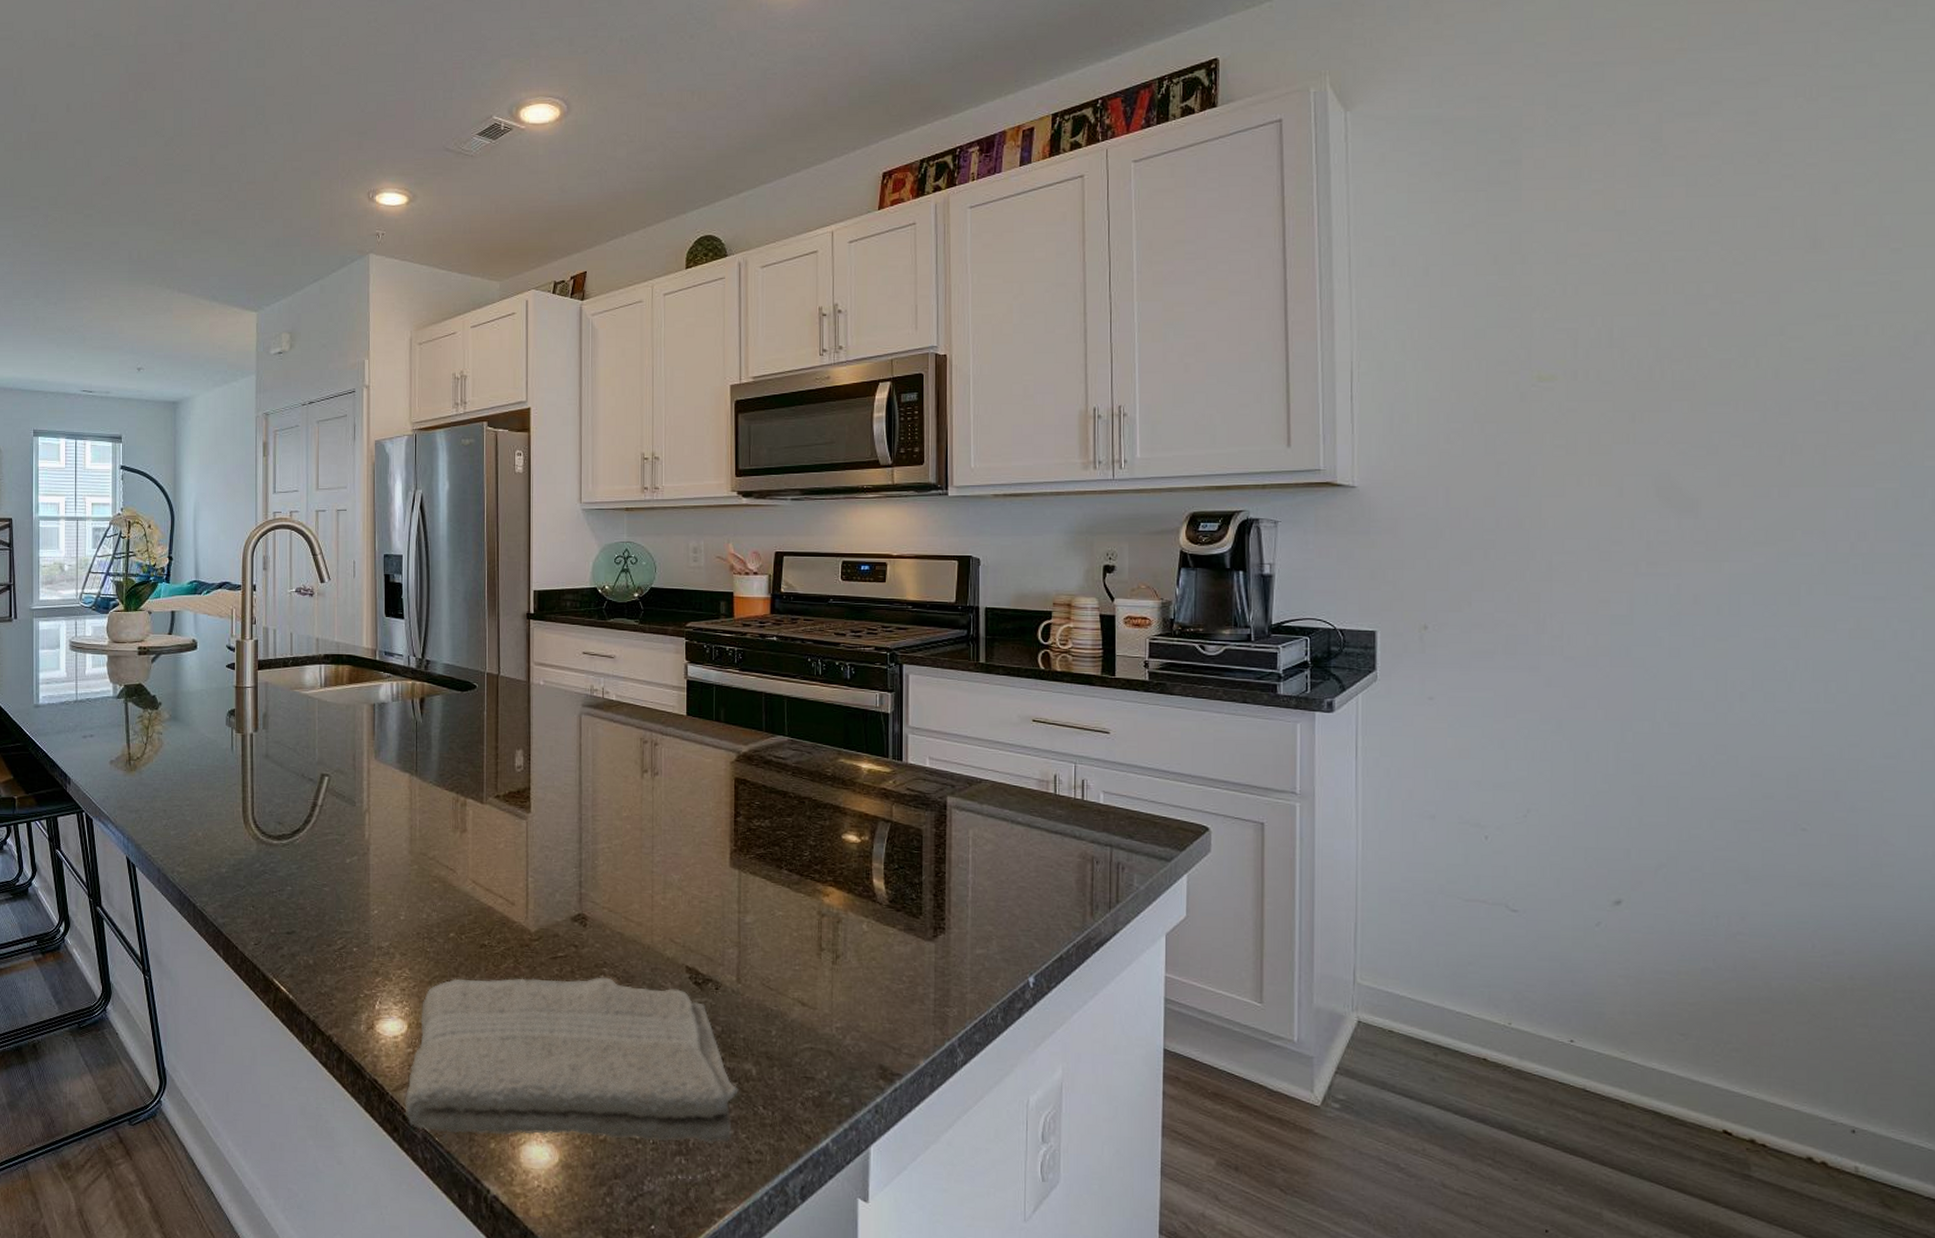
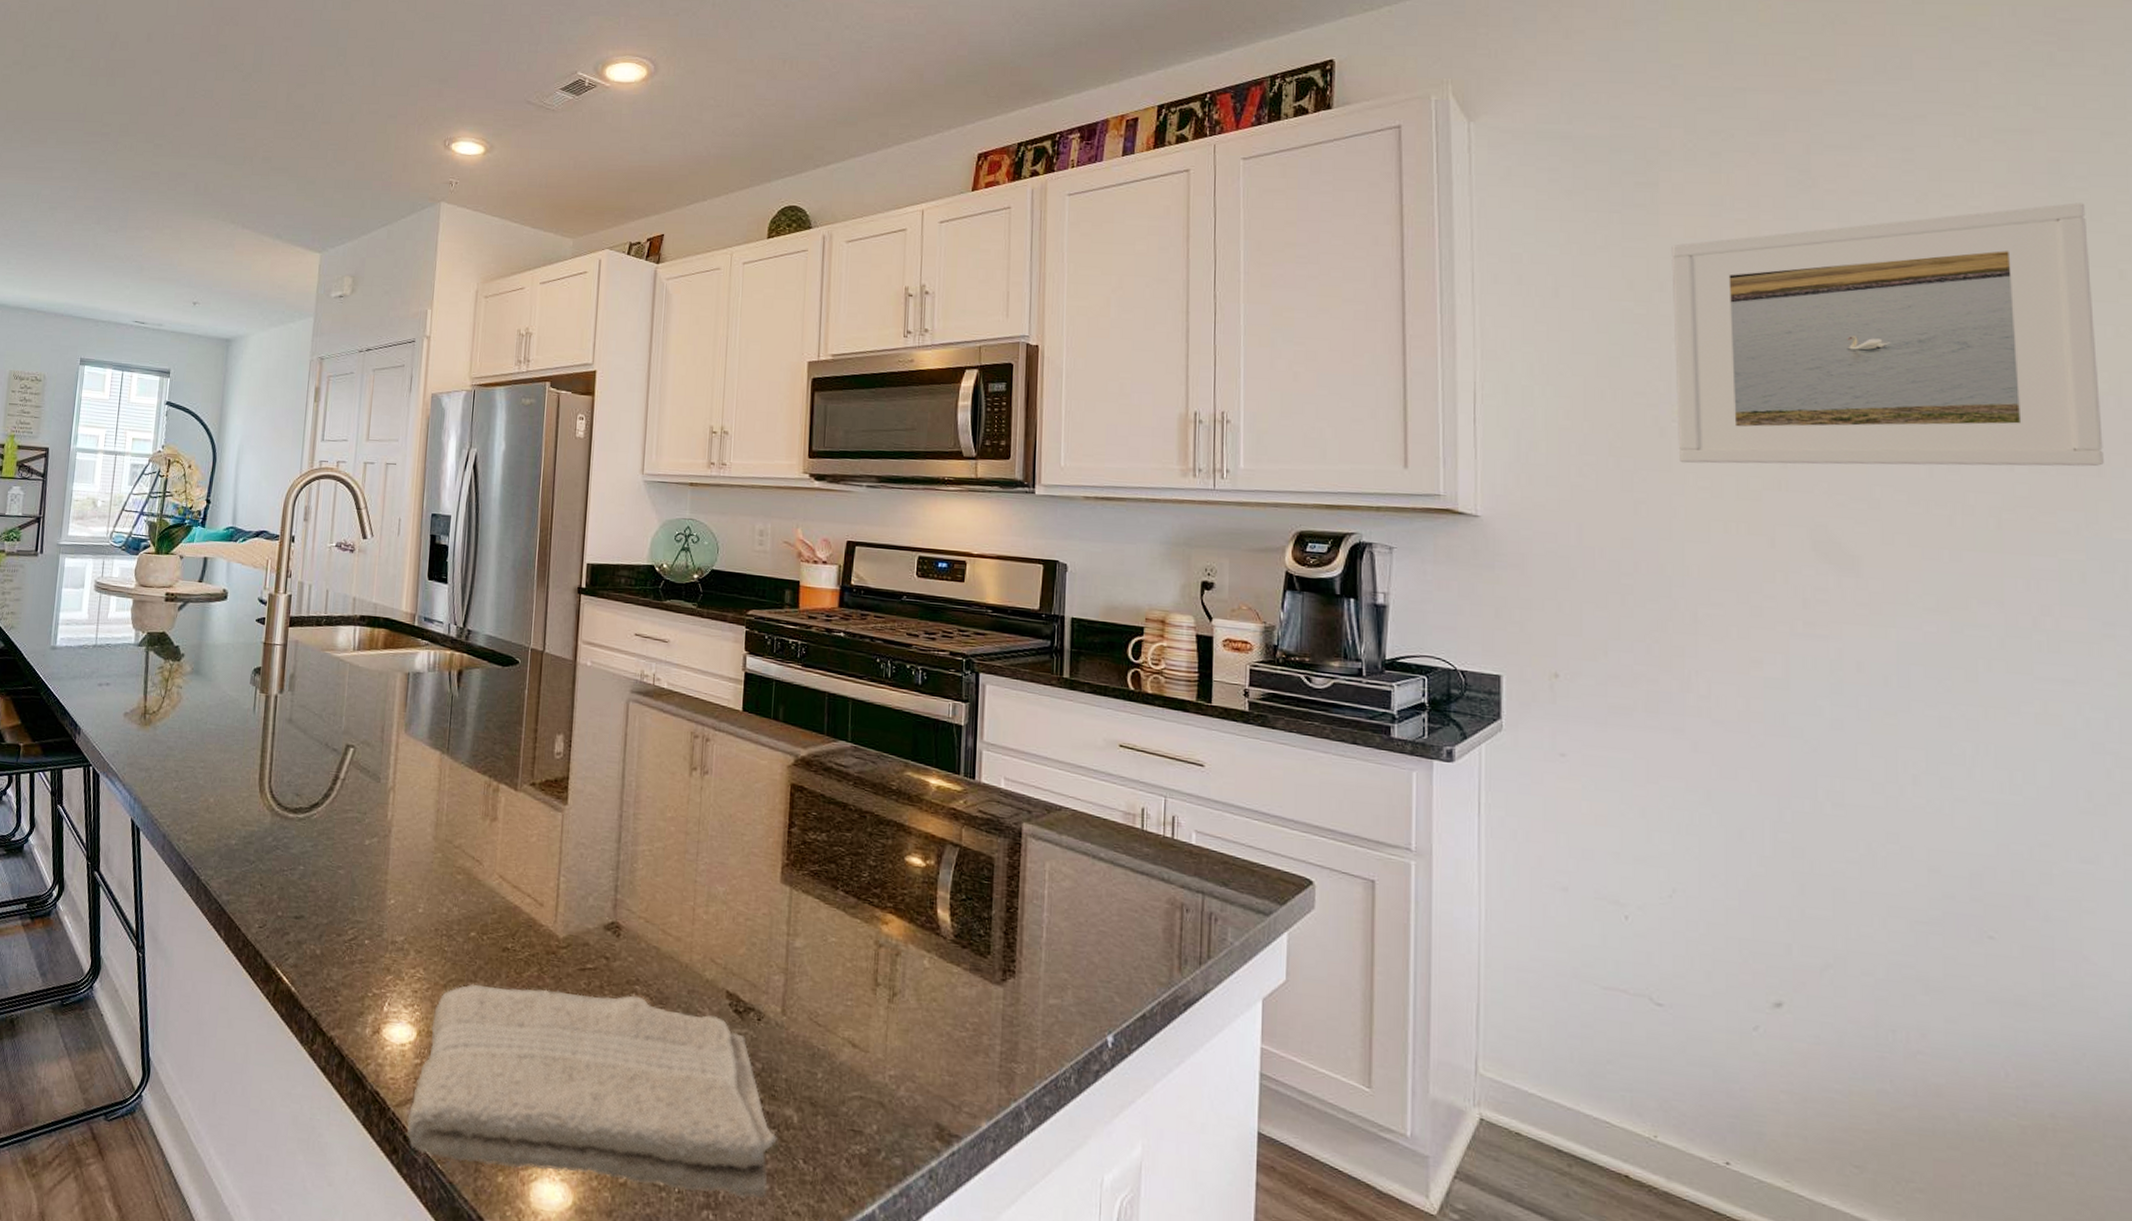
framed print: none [1533,153,1919,425] -> present [1671,202,2104,467]

